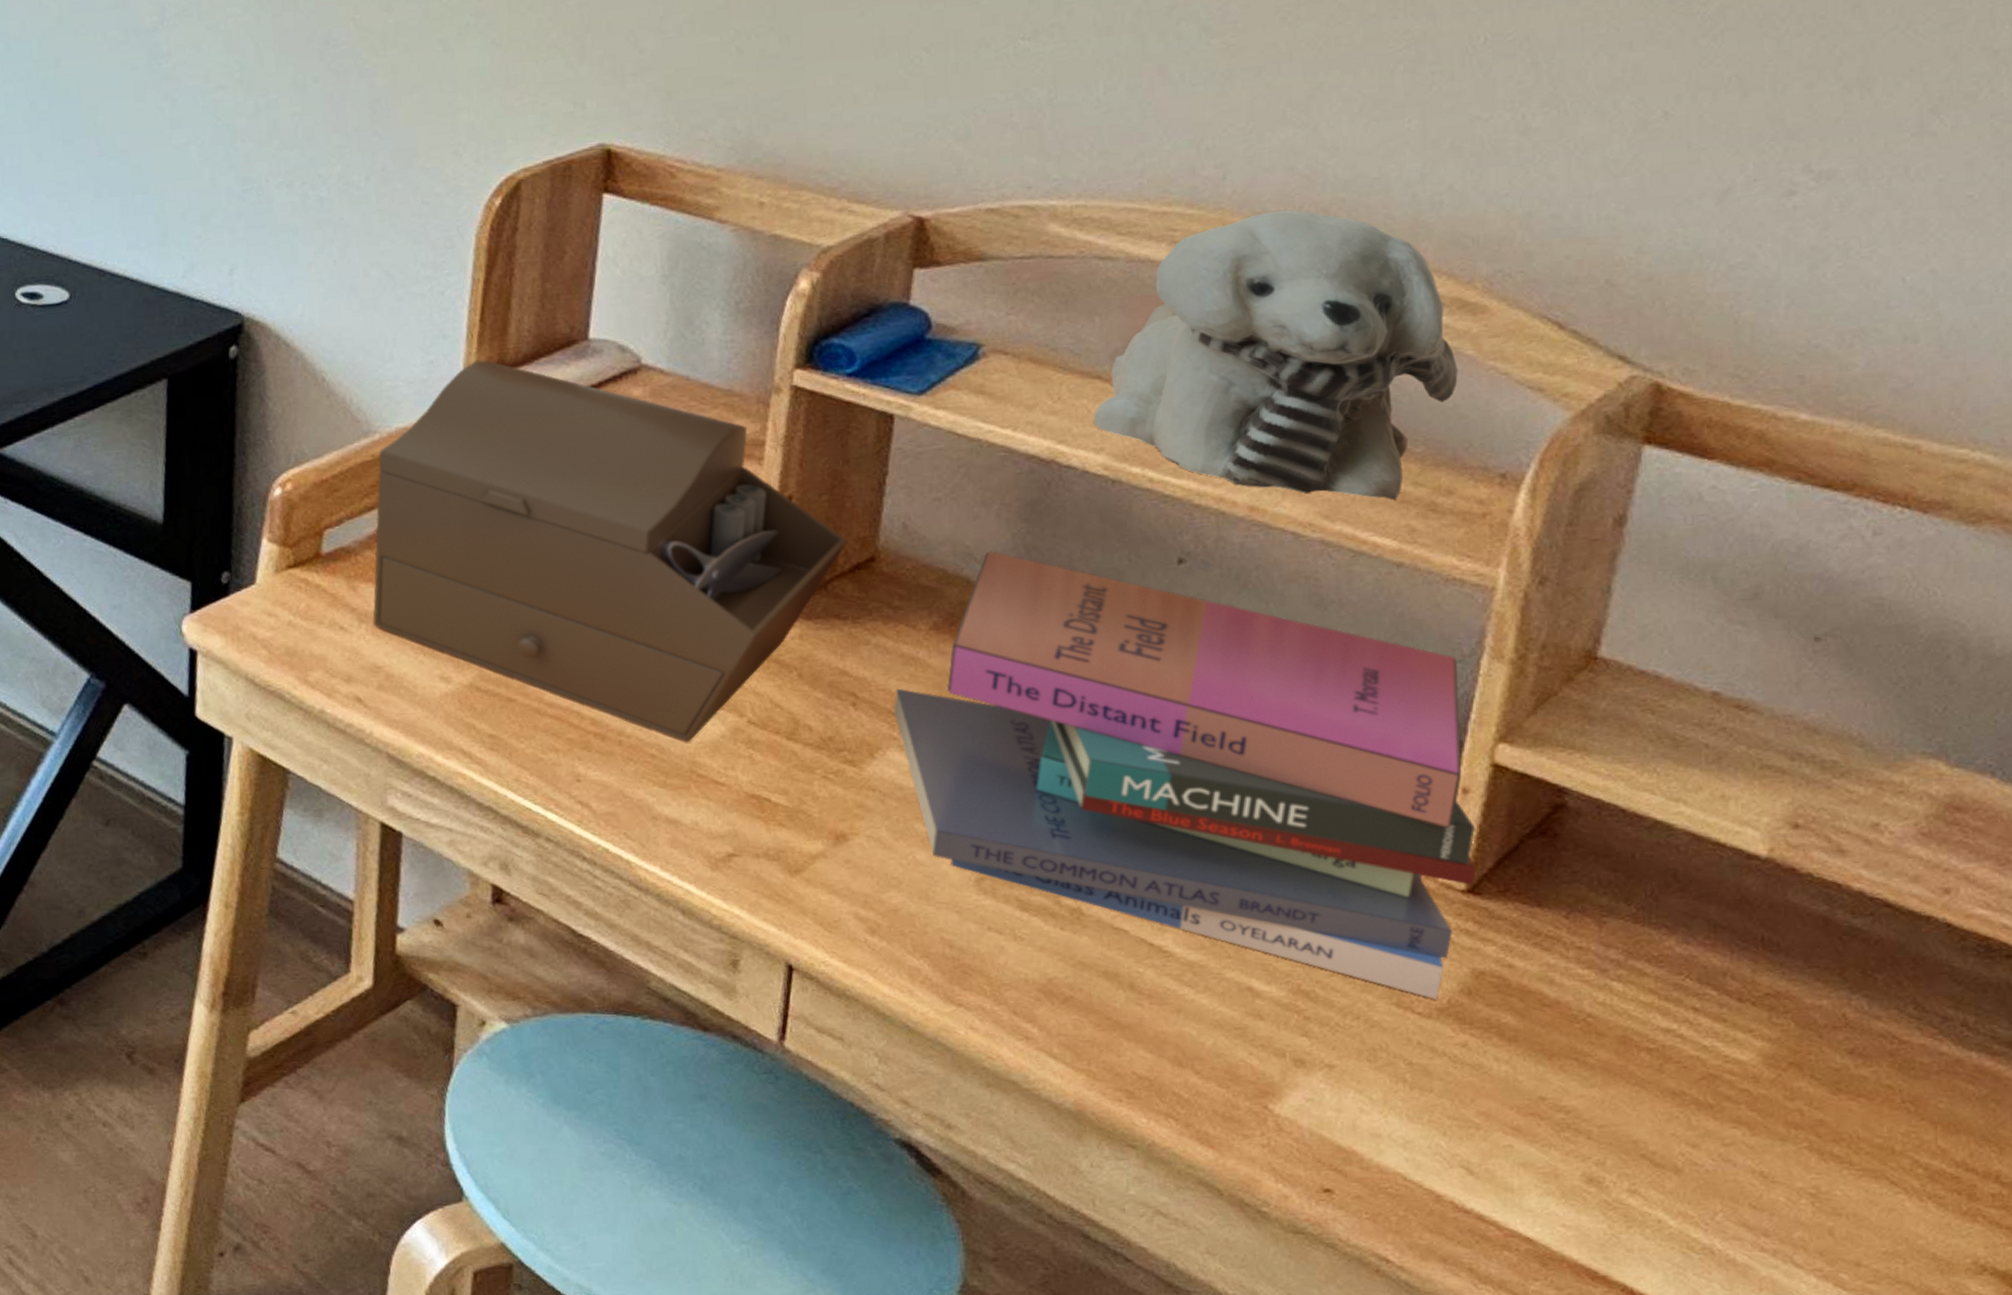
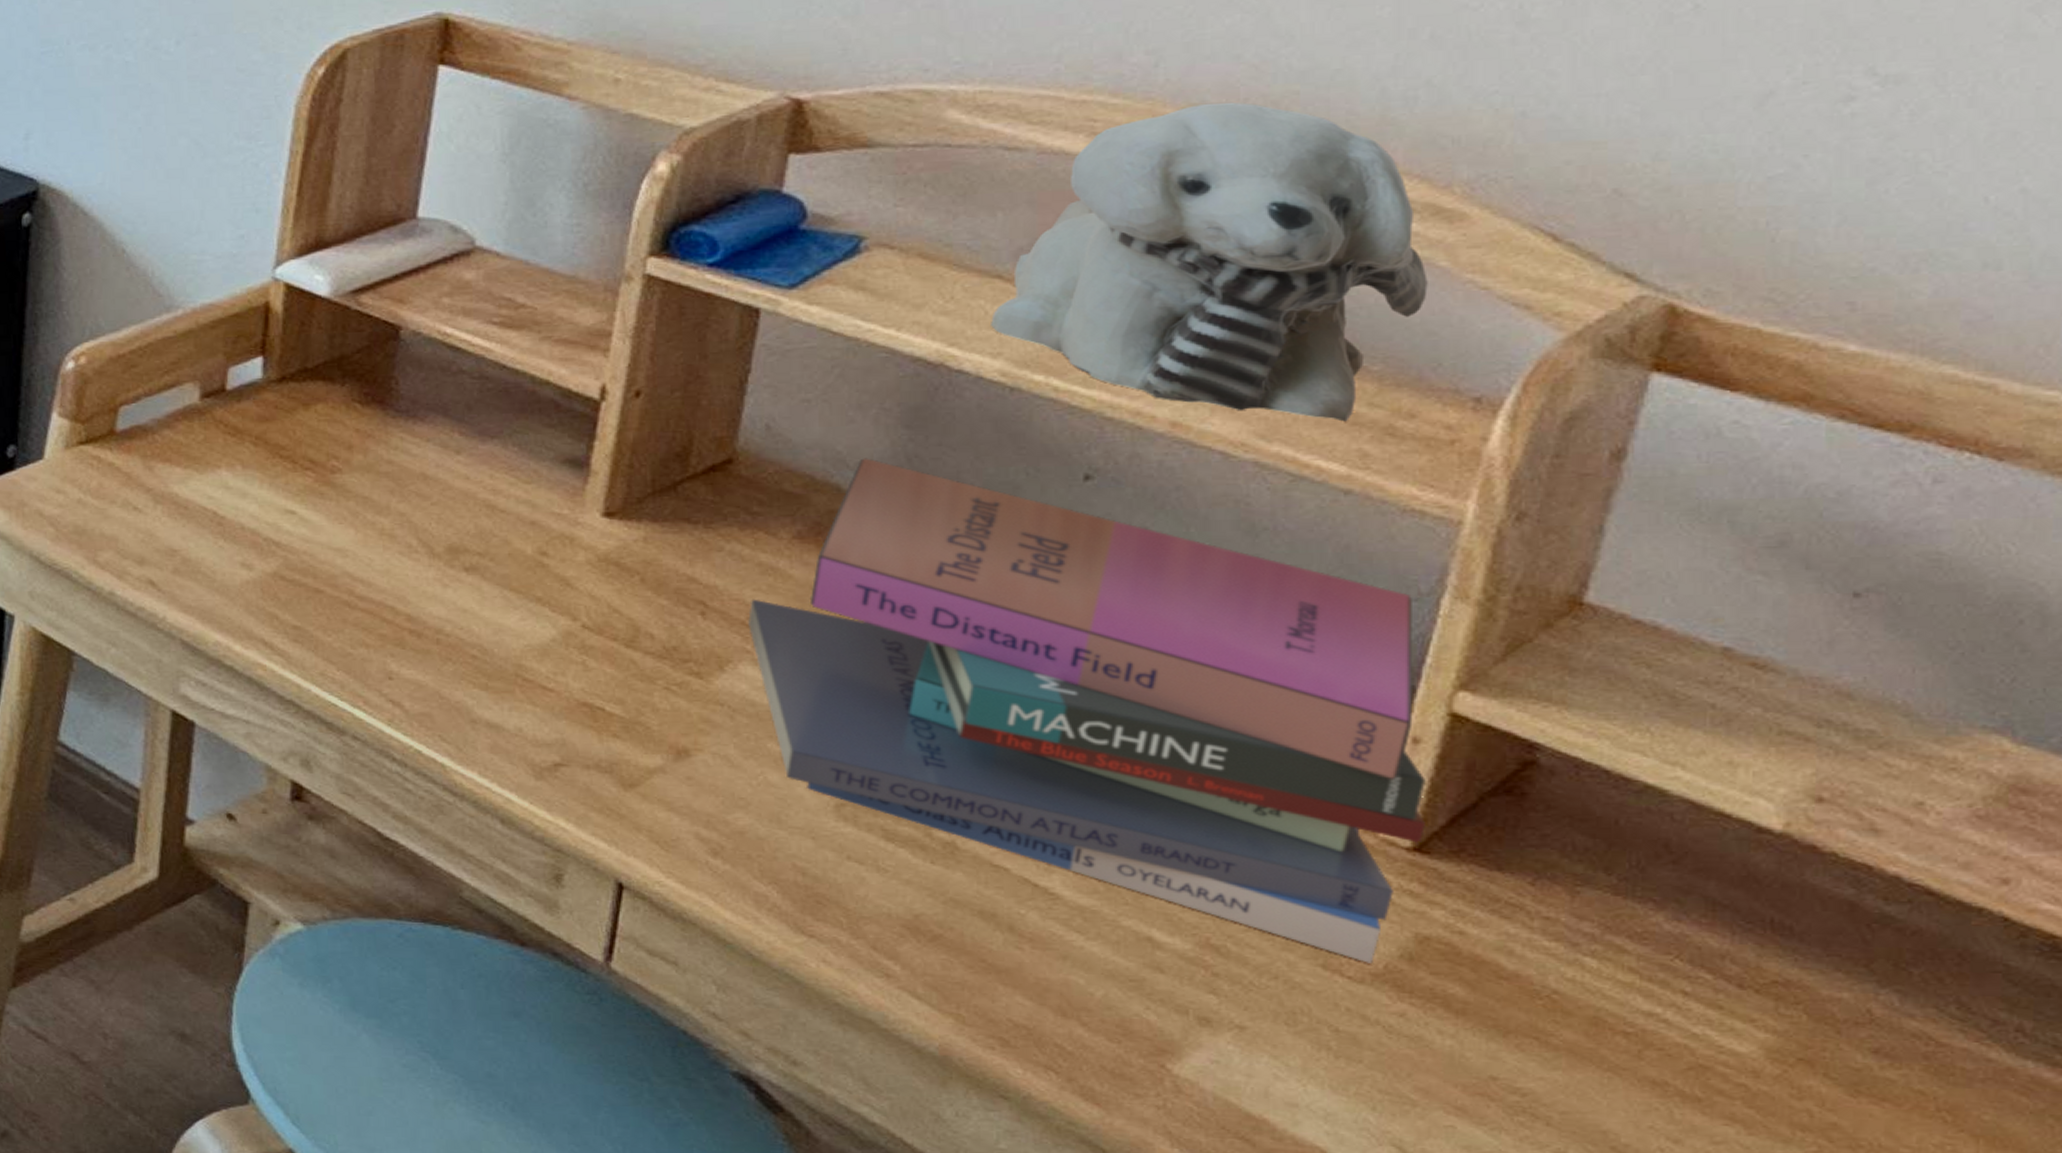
sewing box: present [373,360,848,742] -> none [169,236,702,644]

